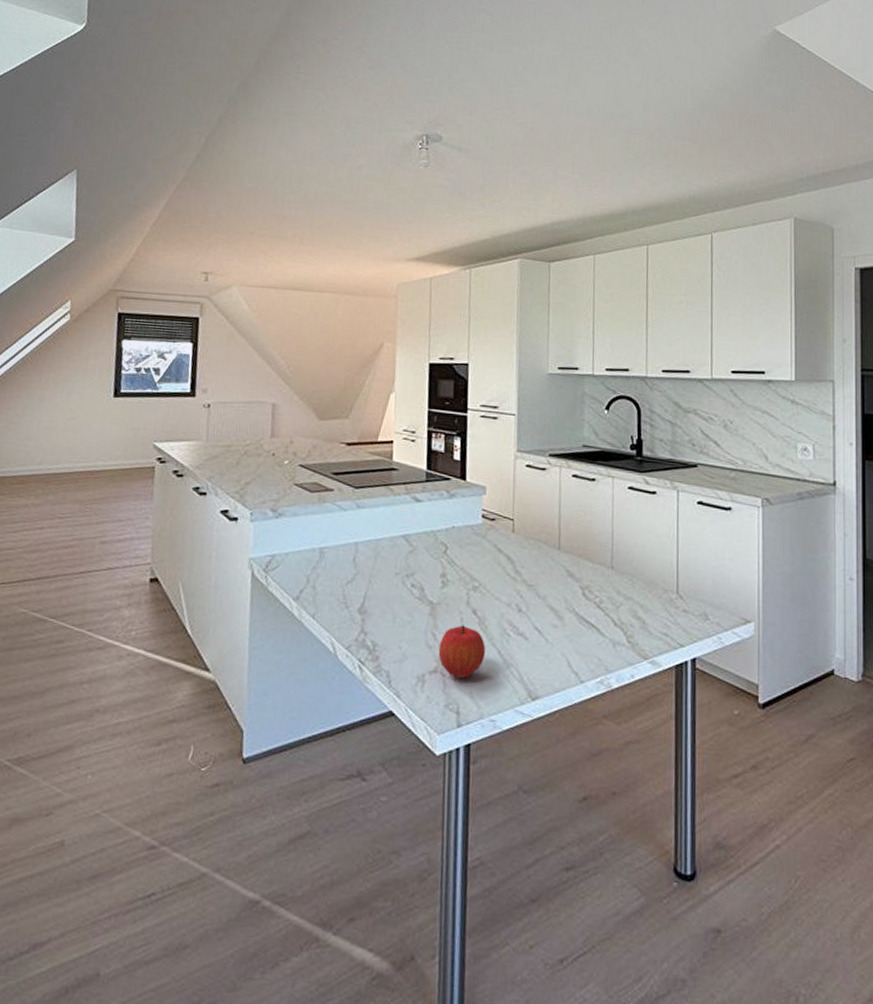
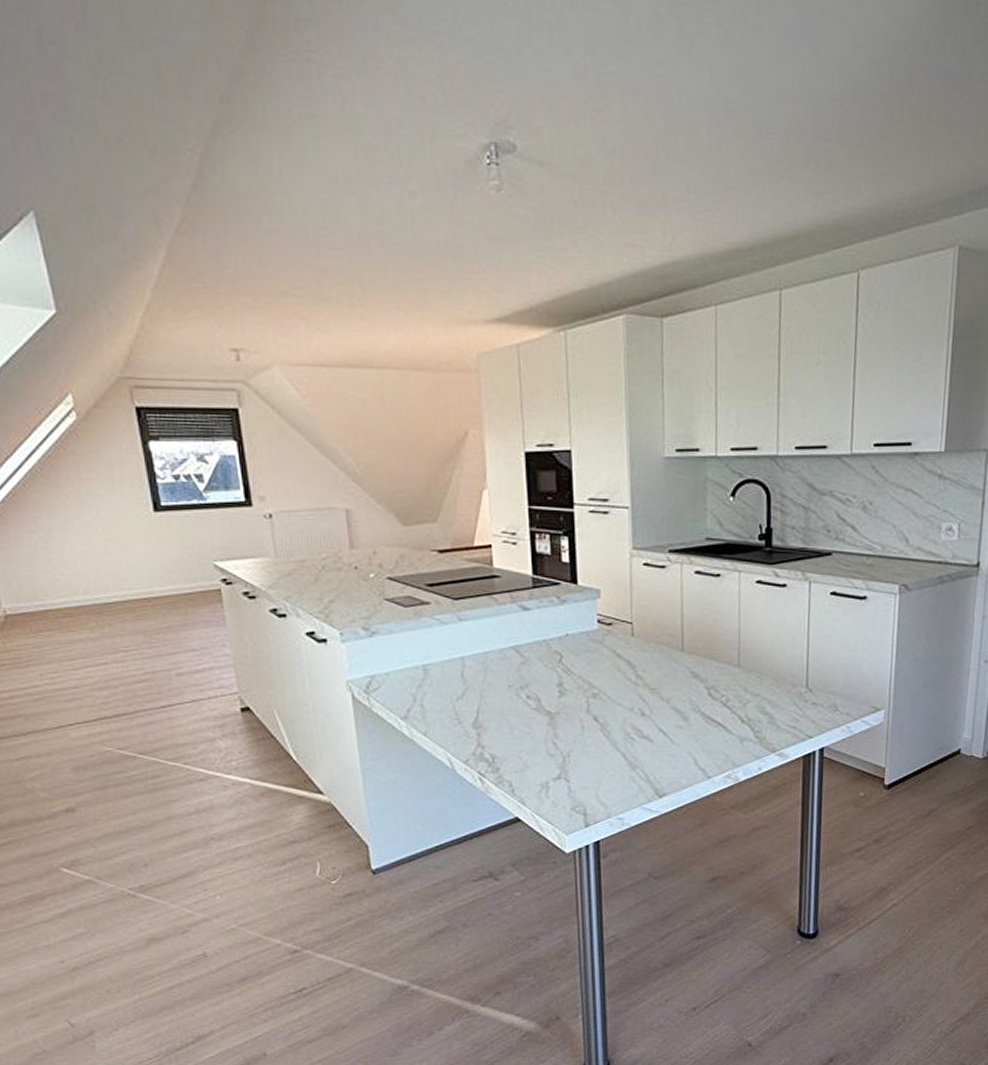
fruit: present [438,625,485,679] -> none [561,732,609,783]

